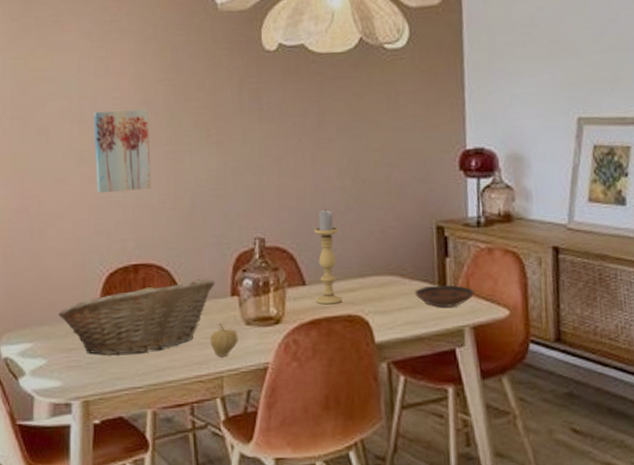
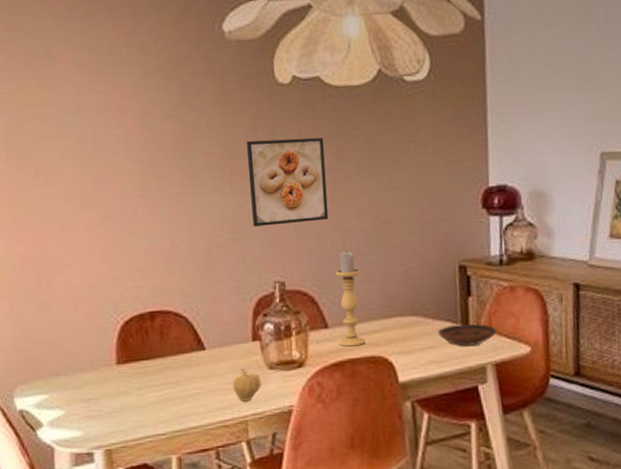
fruit basket: present [59,279,215,356] -> none [73,324,236,404]
wall art: present [93,109,152,193] -> none [96,149,164,239]
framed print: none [232,100,309,184] -> present [246,137,329,227]

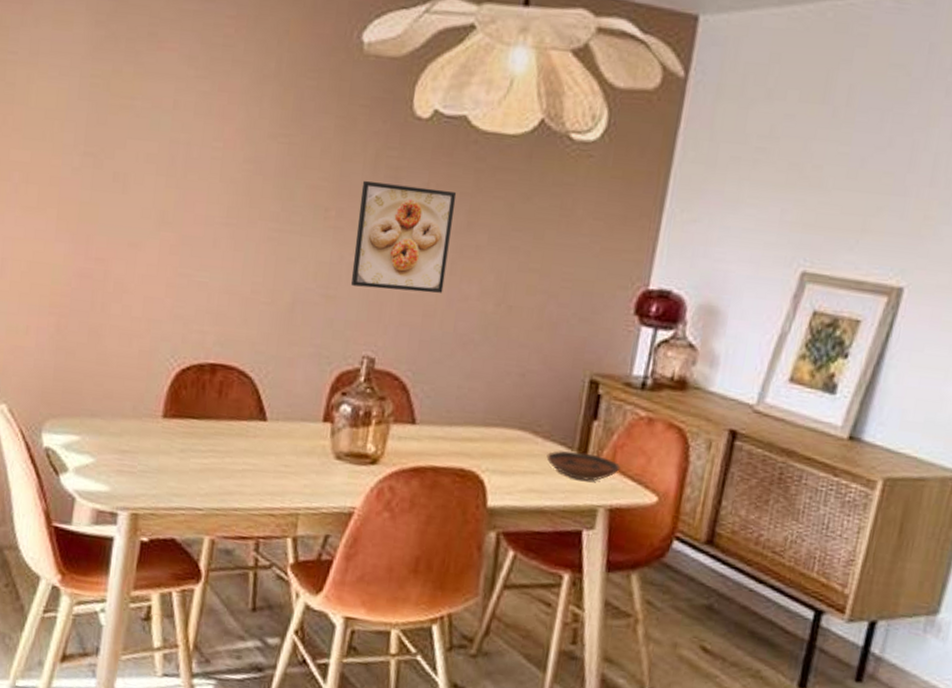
fruit: present [232,369,262,402] -> none [289,452,324,491]
candle holder: present [335,250,365,347] -> none [425,334,469,453]

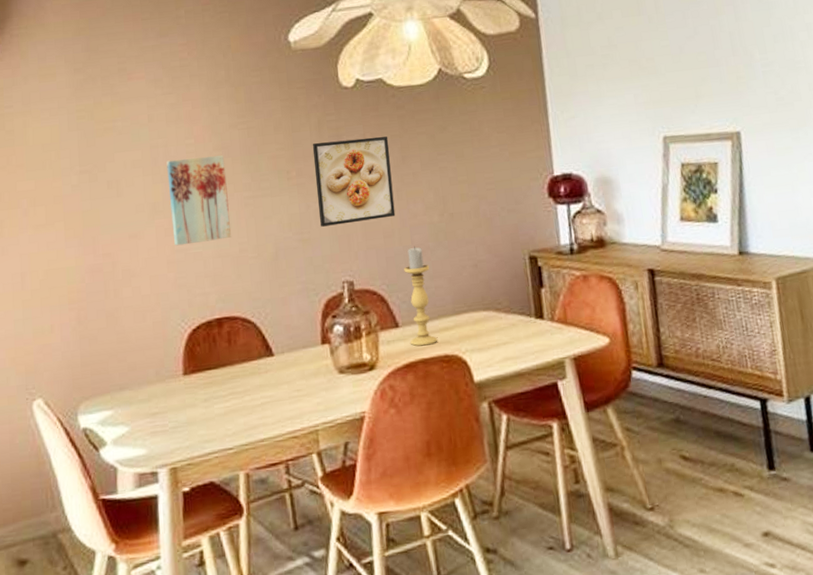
wall art: none [178,162,254,274] -> present [166,155,232,246]
candle holder: none [425,334,469,453] -> present [404,246,437,347]
bowl: present [546,450,621,481] -> none [511,316,573,340]

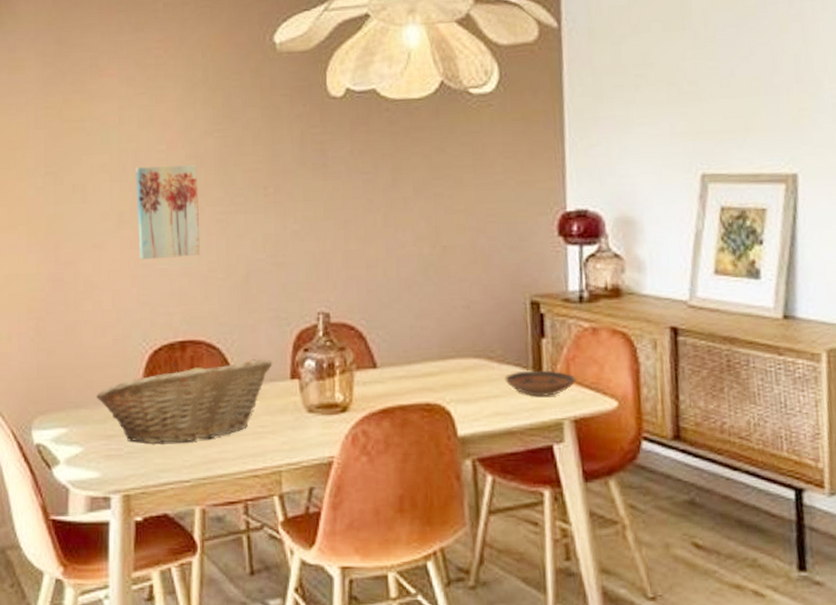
fruit basket: none [140,328,305,417] -> present [97,359,273,444]
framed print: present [312,136,396,227] -> none [293,154,381,251]
candle holder: present [404,246,437,347] -> none [386,279,419,391]
bowl: none [511,316,573,340] -> present [504,370,577,397]

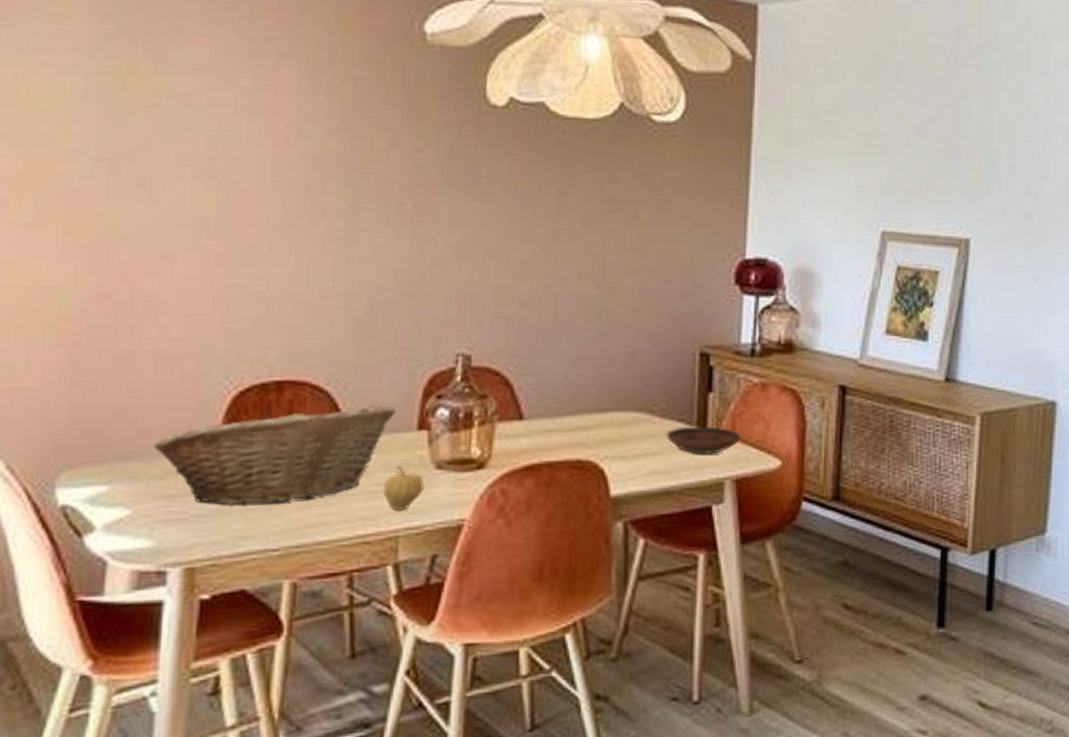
wall art: present [135,165,201,260] -> none [226,162,313,279]
fruit: none [266,411,299,448] -> present [383,467,424,510]

